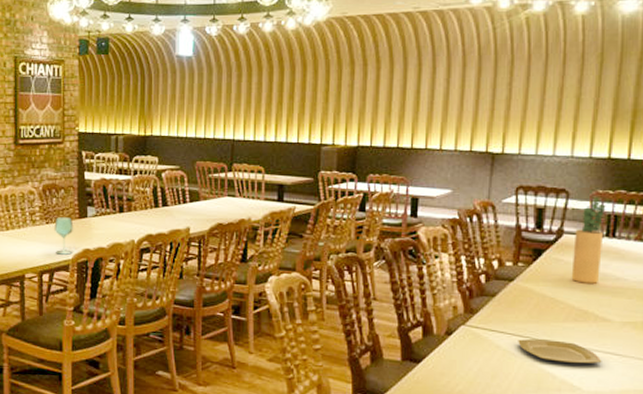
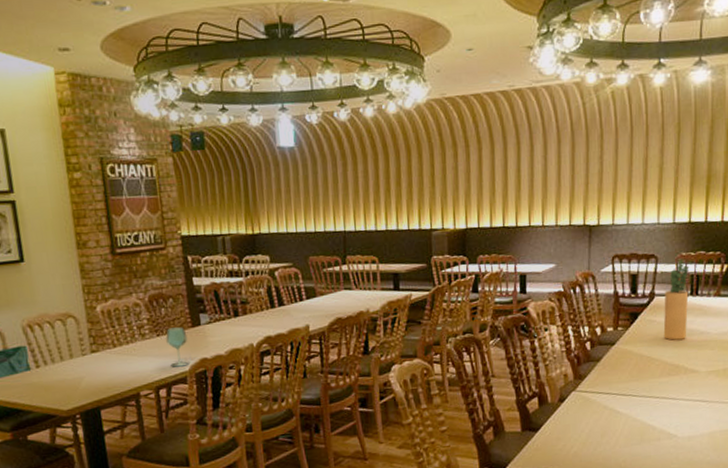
plate: present [518,339,602,364] -> none [622,394,693,415]

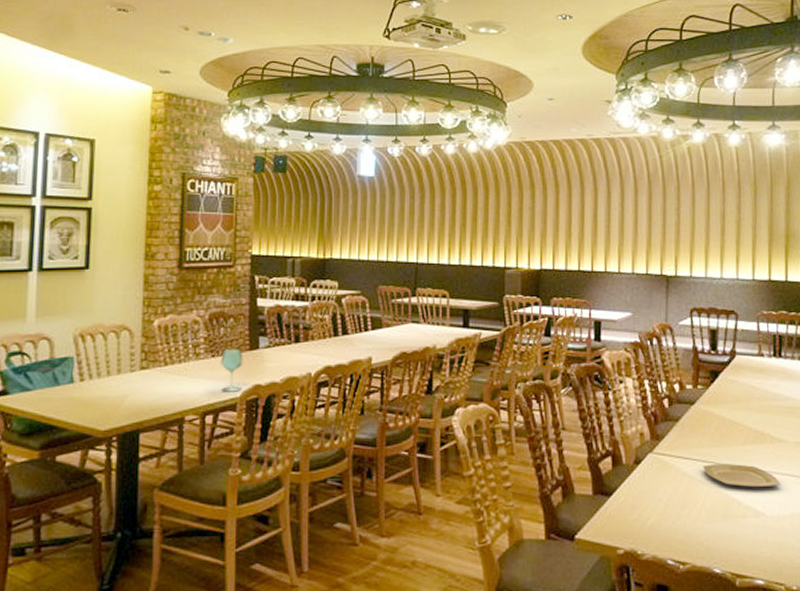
plate: none [622,394,693,415] -> present [703,464,781,488]
vase: present [663,258,689,341] -> none [746,317,772,405]

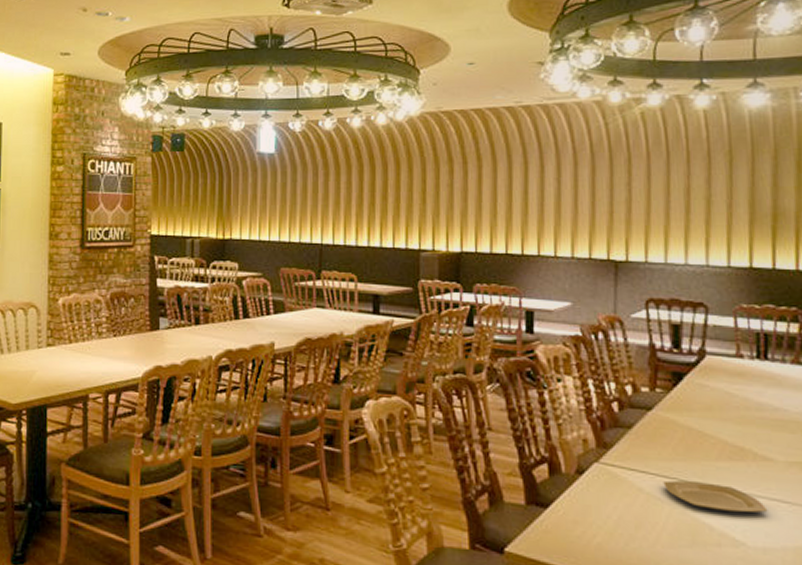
wine glass: present [221,349,243,392] -> none [122,329,144,372]

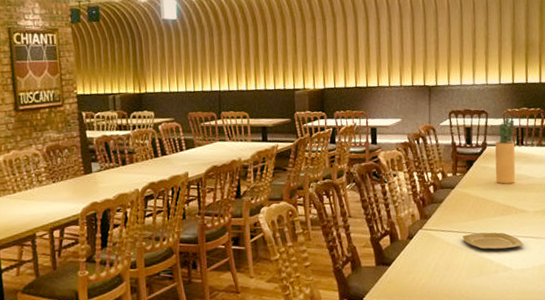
vase: none [719,311,754,416] -> present [495,114,516,185]

